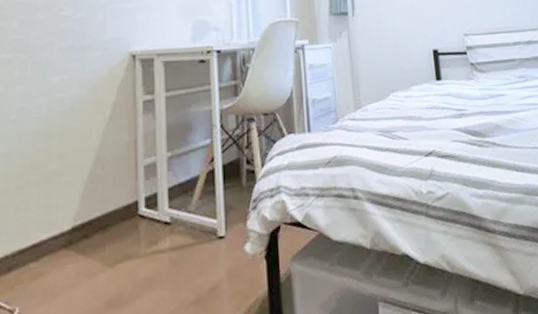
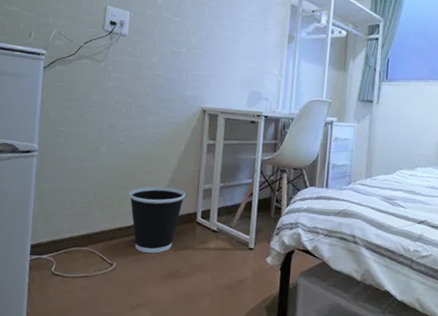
wastebasket: none [32,172,118,280] -> present [129,186,185,253]

